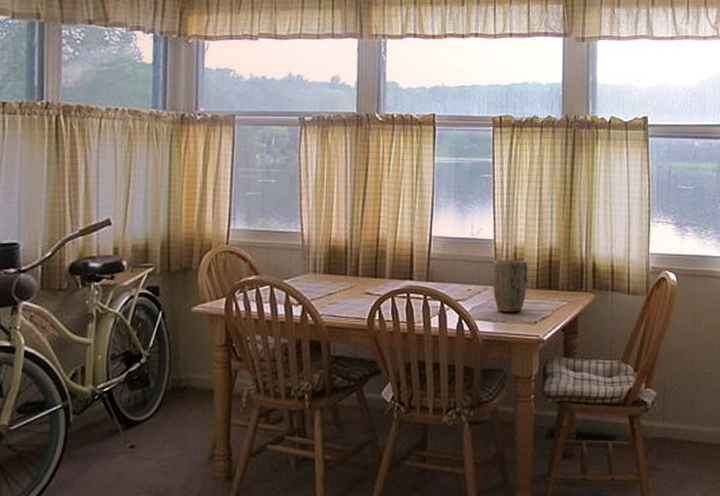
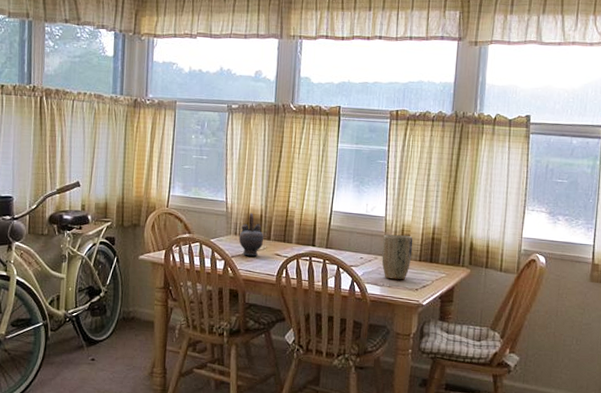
teapot: none [319,244,351,298] -> present [238,213,264,257]

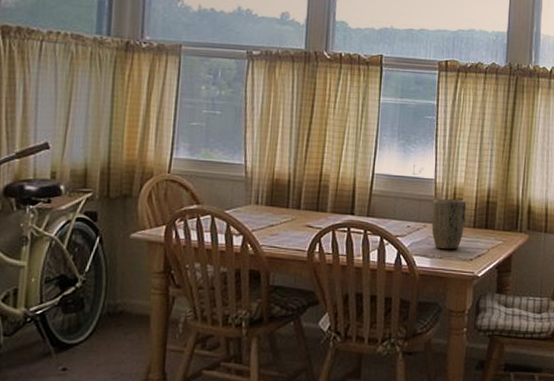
teapot: present [238,213,264,257] -> none [261,177,293,229]

